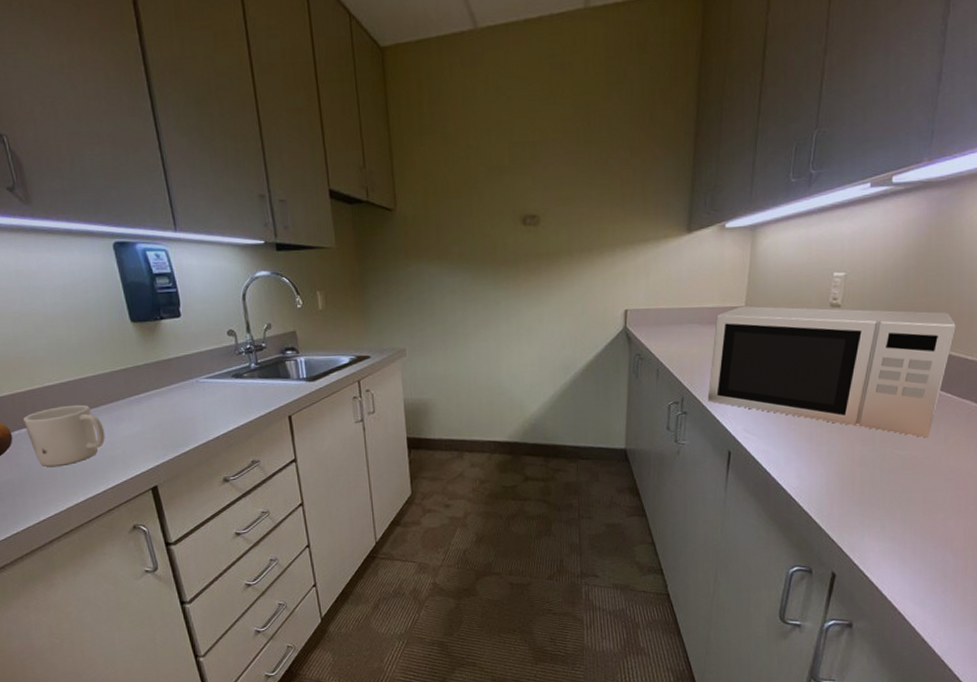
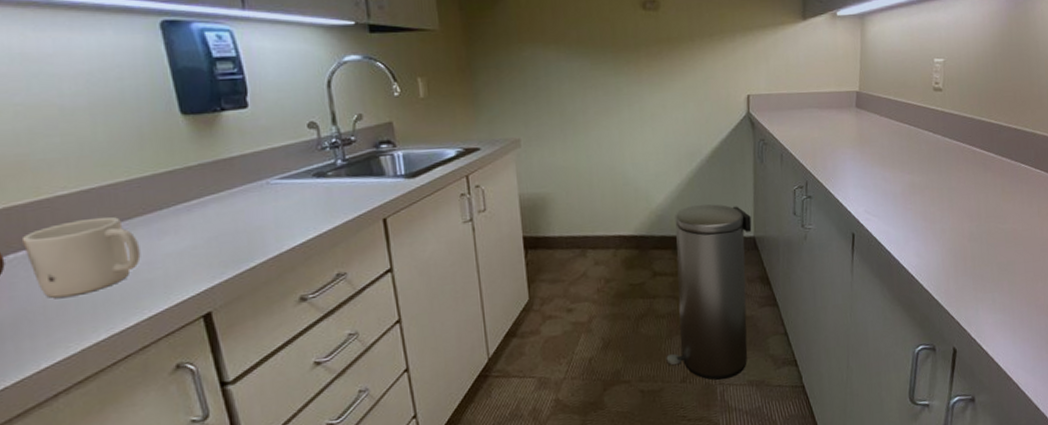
pedal bin: none [535,416,624,580] -> present [666,204,752,380]
microwave: present [707,306,956,438] -> none [830,90,1038,212]

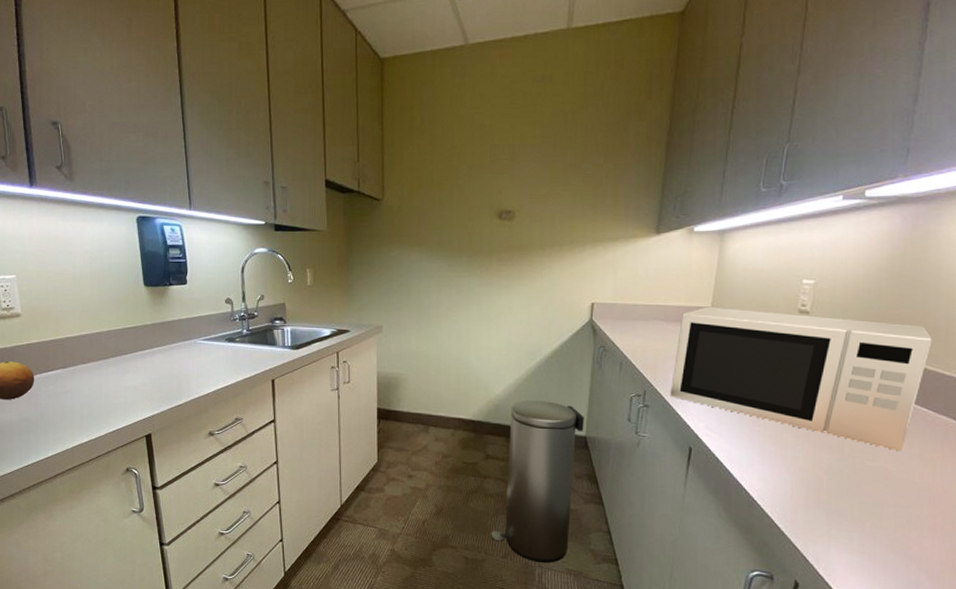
mug: present [21,216,141,299] -> none [45,355,112,409]
microwave: none [830,90,1038,212] -> present [670,306,932,452]

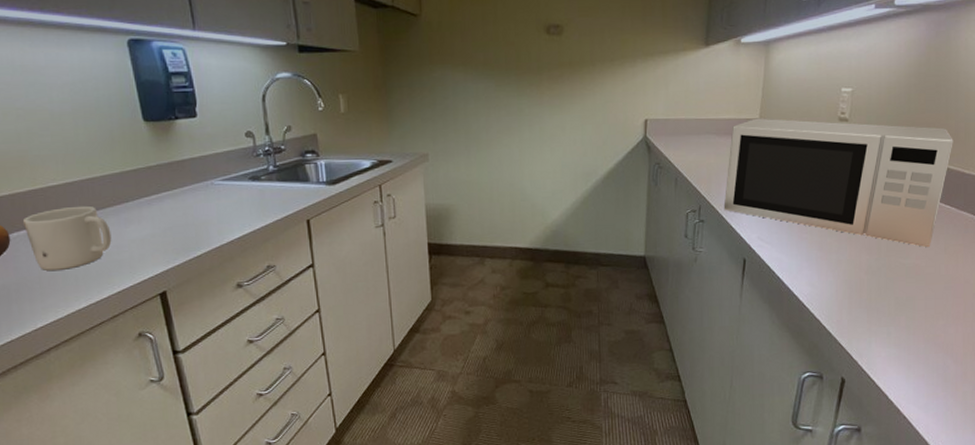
mug: none [45,355,112,409] -> present [22,205,112,271]
pedal bin: present [491,400,584,563] -> none [555,223,643,387]

